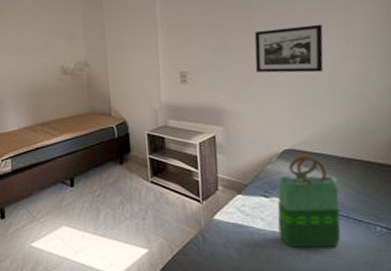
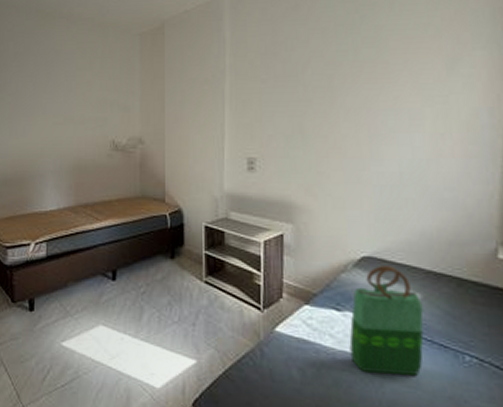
picture frame: present [254,24,324,73] -> none [334,114,416,170]

